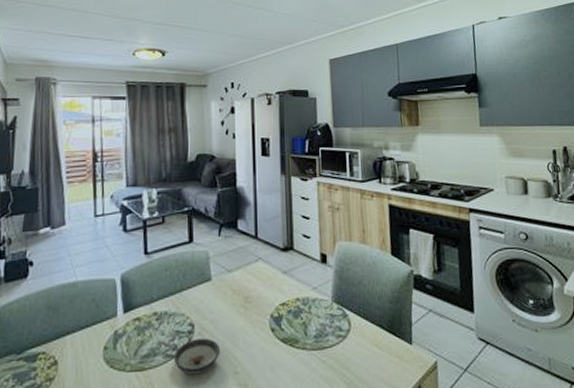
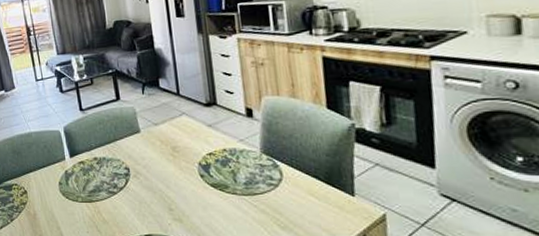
saucer: present [174,338,221,375] -> none [116,180,155,208]

